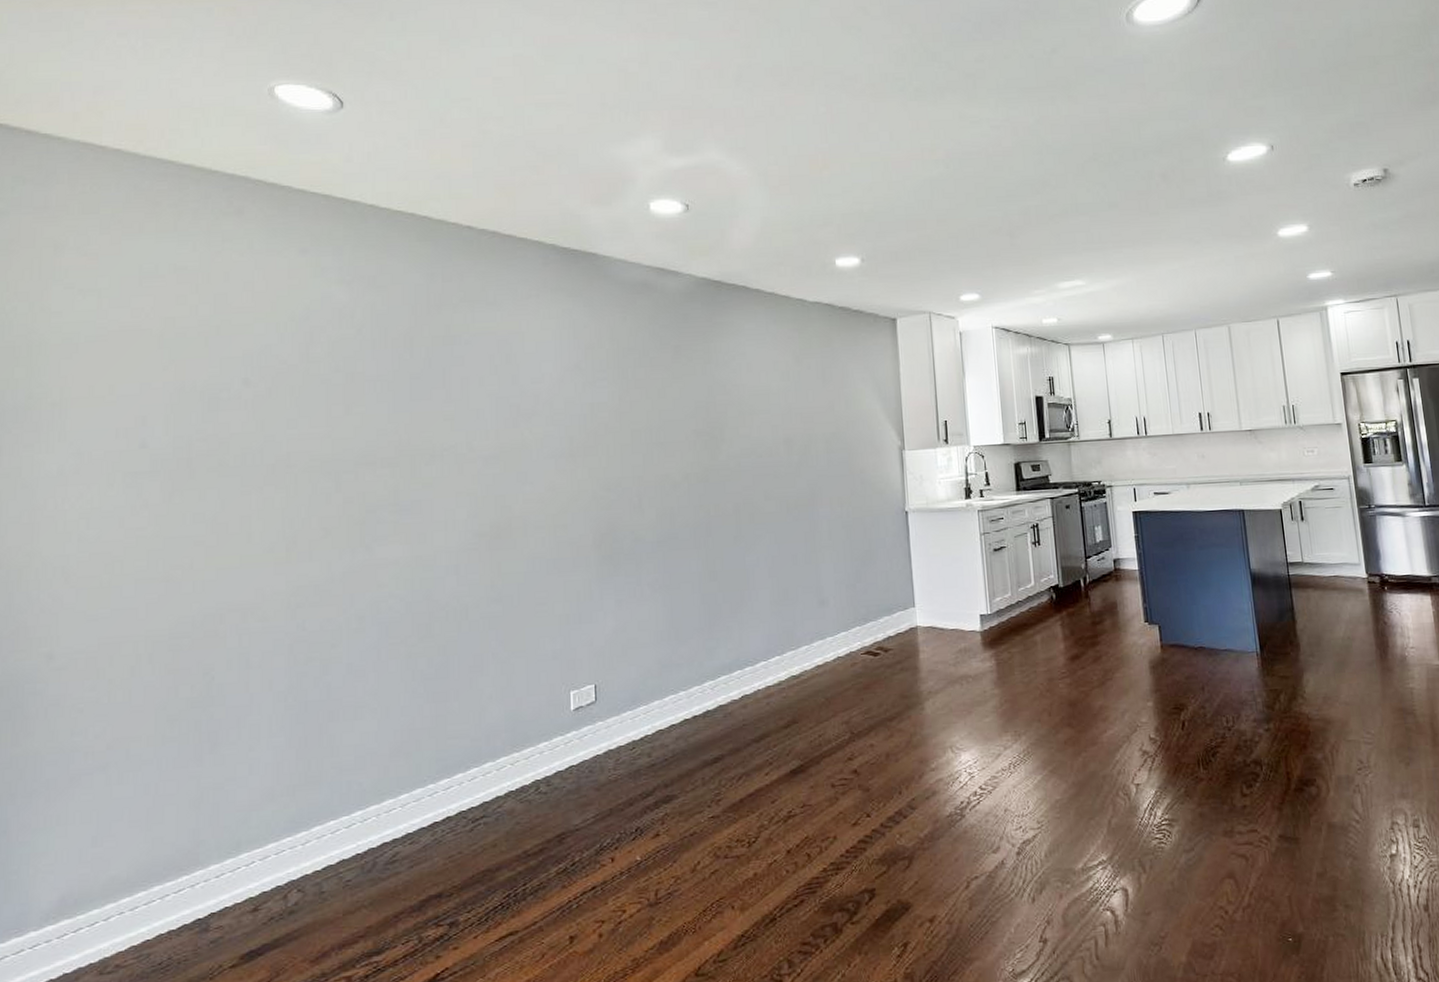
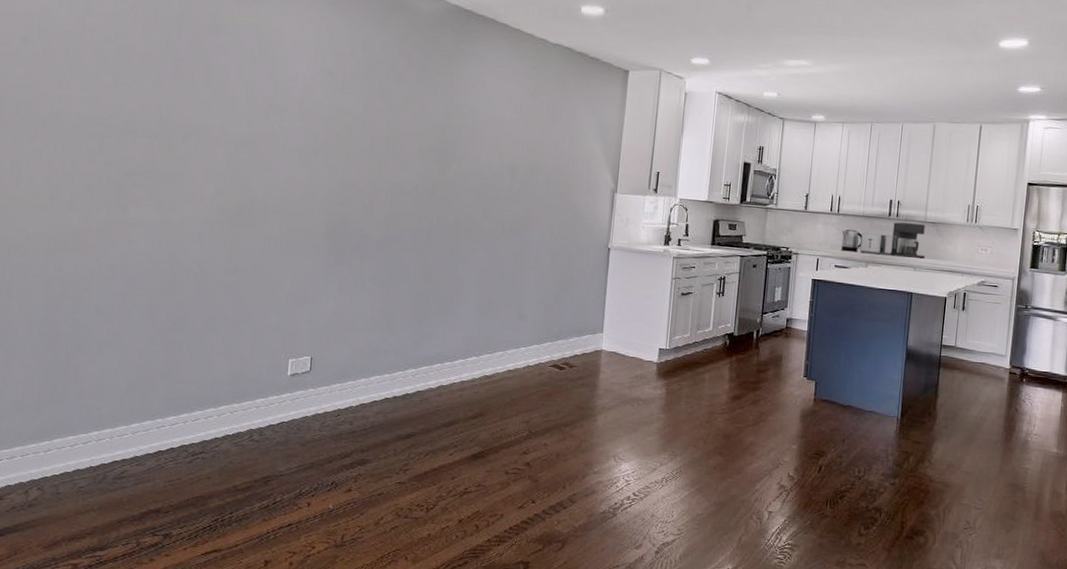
kettle: none [1155,450,1178,476] -> present [841,228,863,253]
toaster: none [1176,450,1213,475] -> present [859,232,894,256]
coffee maker: none [1208,433,1250,474] -> present [889,222,926,260]

